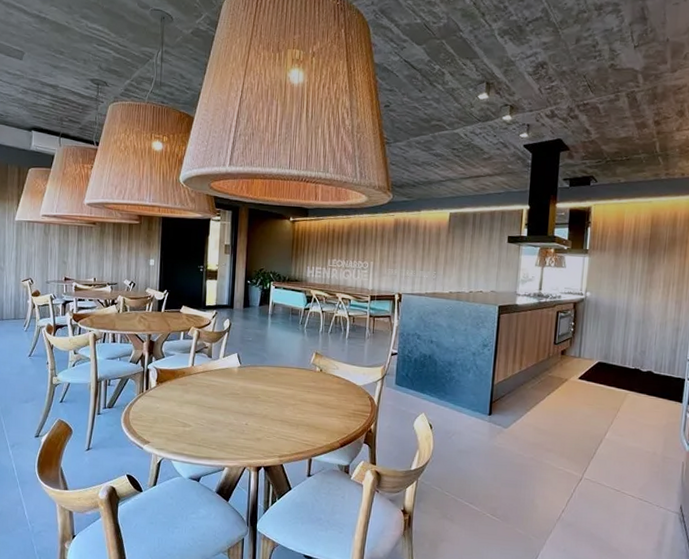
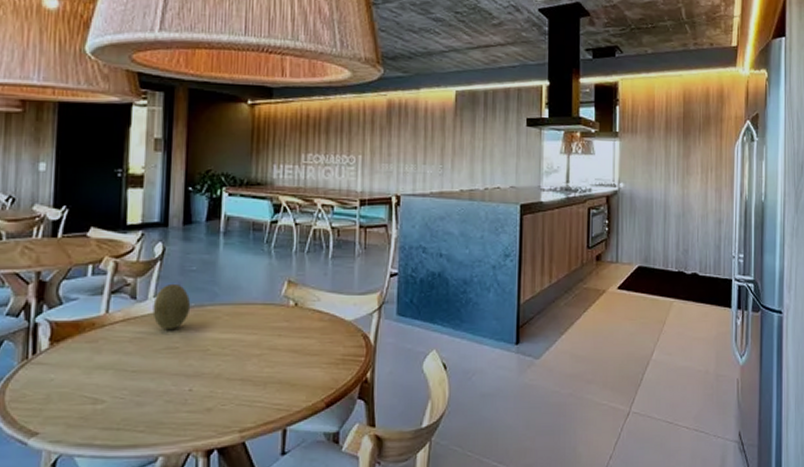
fruit: none [222,349,248,381] -> present [152,283,191,329]

